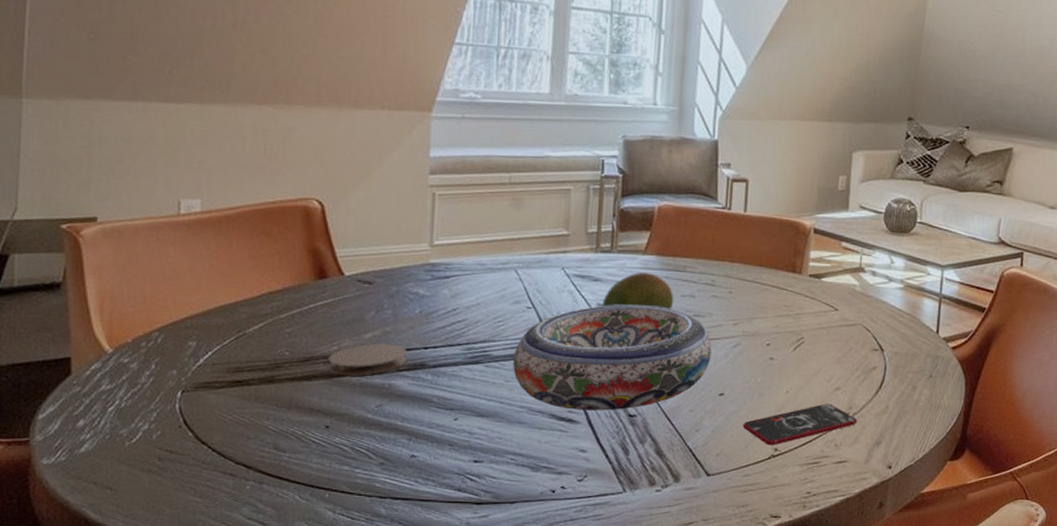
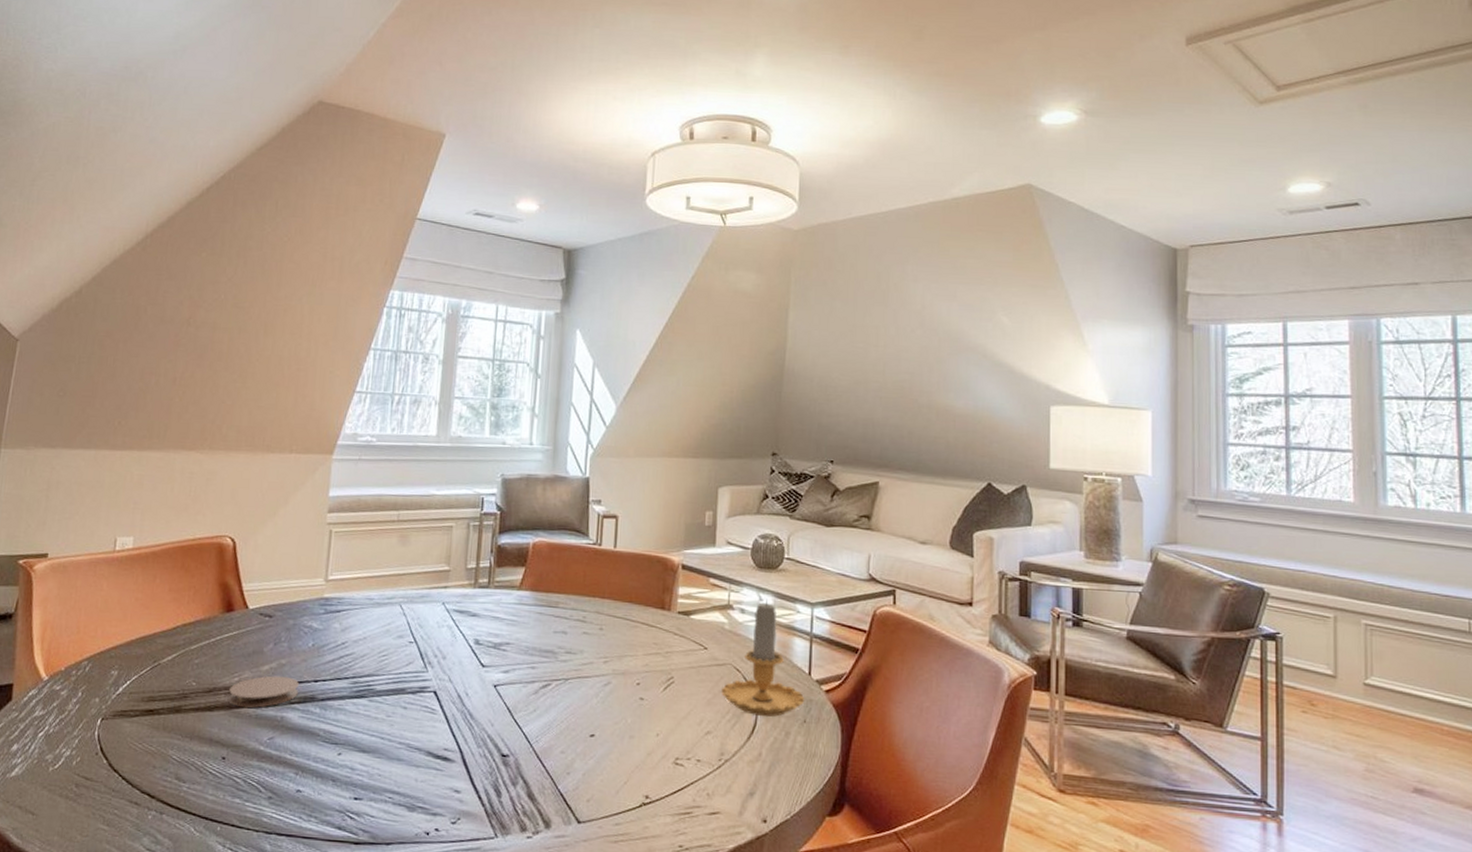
bowl: present [513,304,712,411] -> none [394,640,583,750]
fruit: present [602,272,674,310] -> none [479,608,547,647]
smartphone: present [742,403,858,446] -> none [613,748,730,793]
candle: none [851,261,932,372] -> present [721,598,805,717]

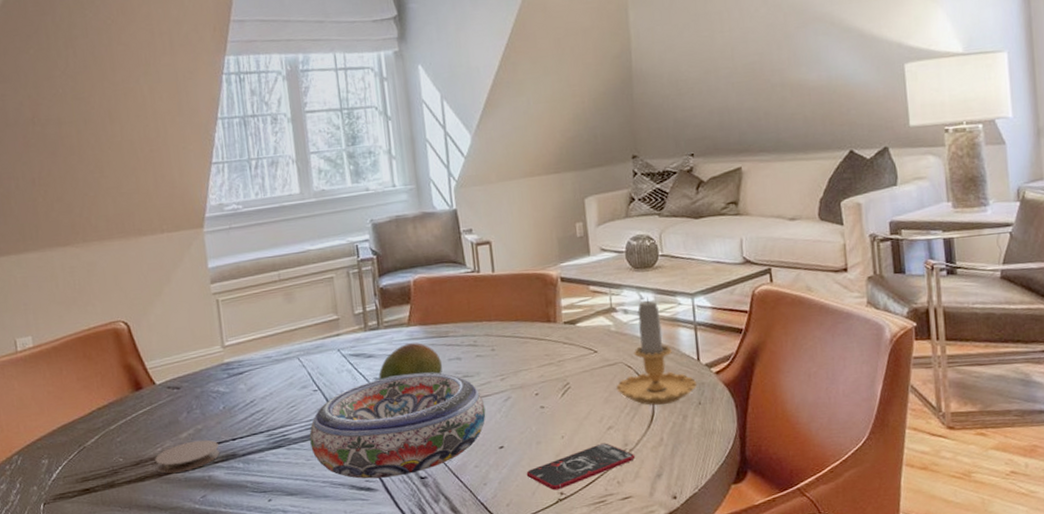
bowl: none [394,640,583,750] -> present [309,373,486,479]
fruit: none [479,608,547,647] -> present [378,343,443,381]
smartphone: none [613,748,730,793] -> present [526,443,636,491]

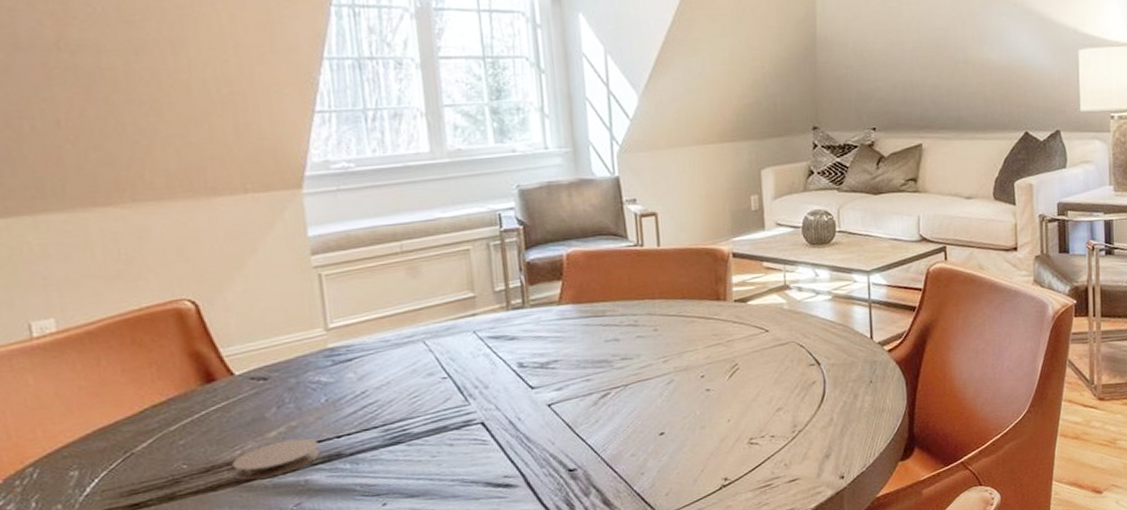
bowl: present [309,373,486,479] -> none [436,355,646,475]
fruit: present [378,343,443,381] -> none [522,323,598,366]
smartphone: present [526,443,636,491] -> none [688,425,804,477]
candle: present [616,296,698,406] -> none [787,273,870,385]

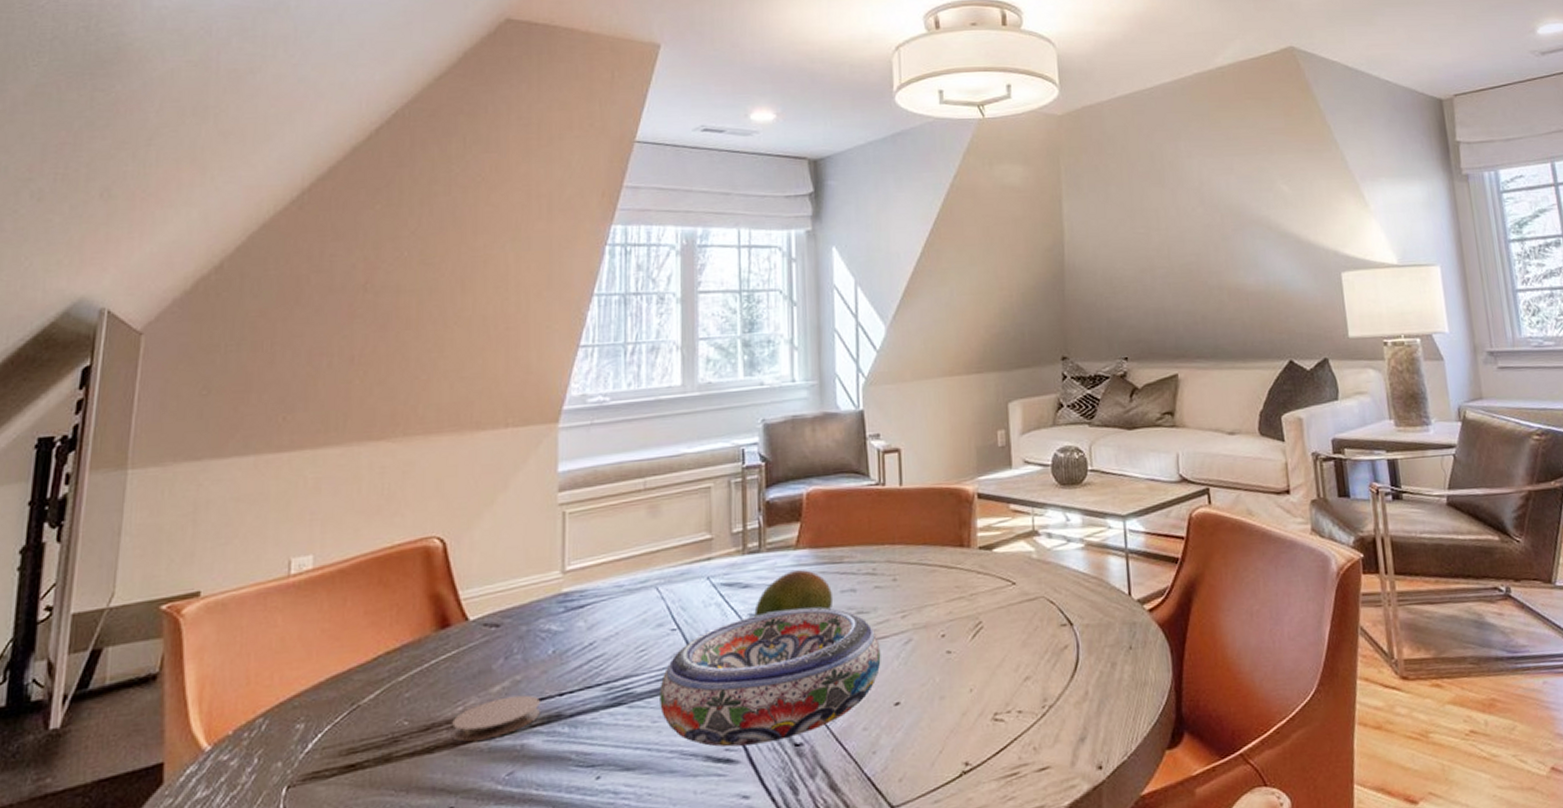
bowl: none [436,355,646,475] -> present [660,608,881,747]
fruit: none [522,323,598,366] -> present [754,570,834,618]

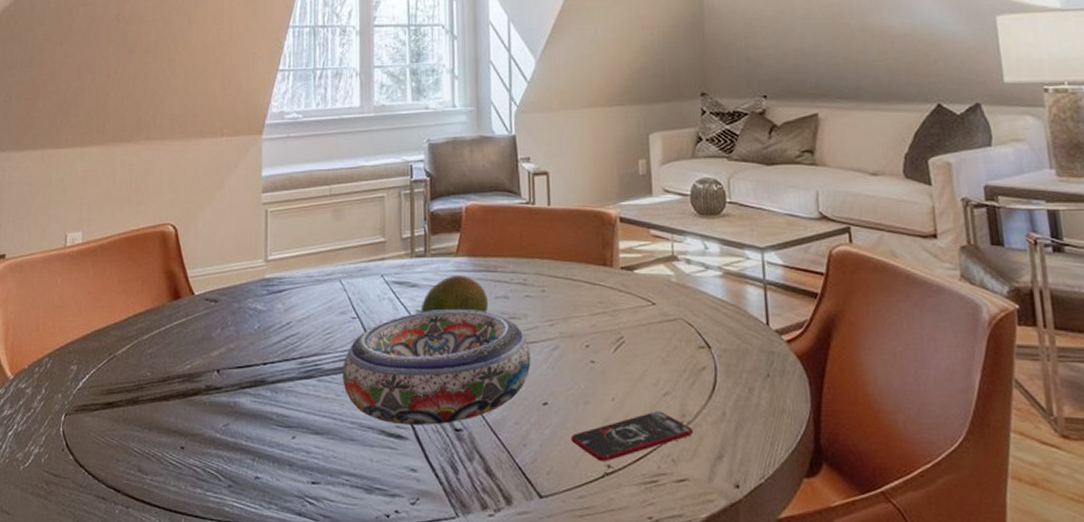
coaster: present [452,694,540,742] -> none [182,361,248,394]
smartphone: none [925,697,1056,760] -> present [570,411,694,462]

